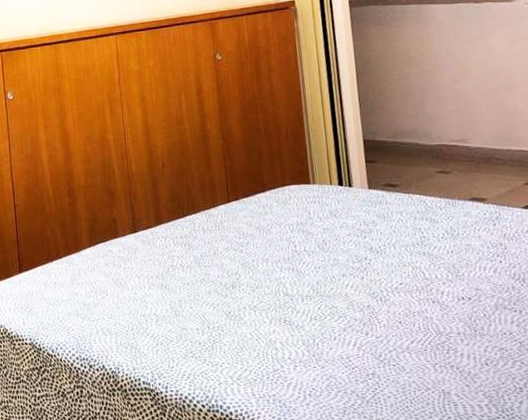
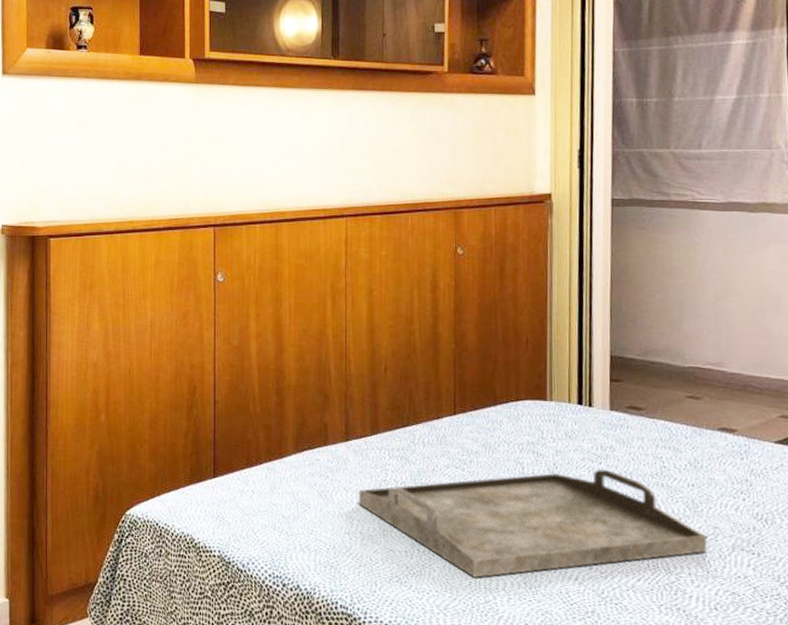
serving tray: none [150,243,472,349] -> present [359,470,708,578]

